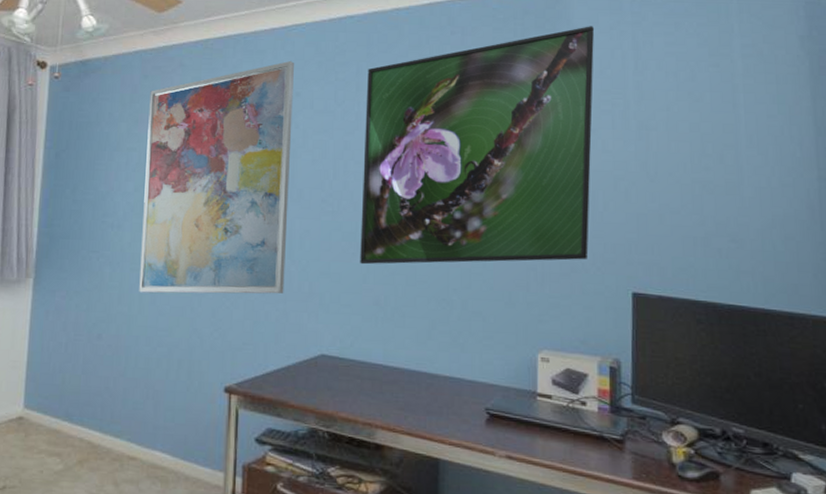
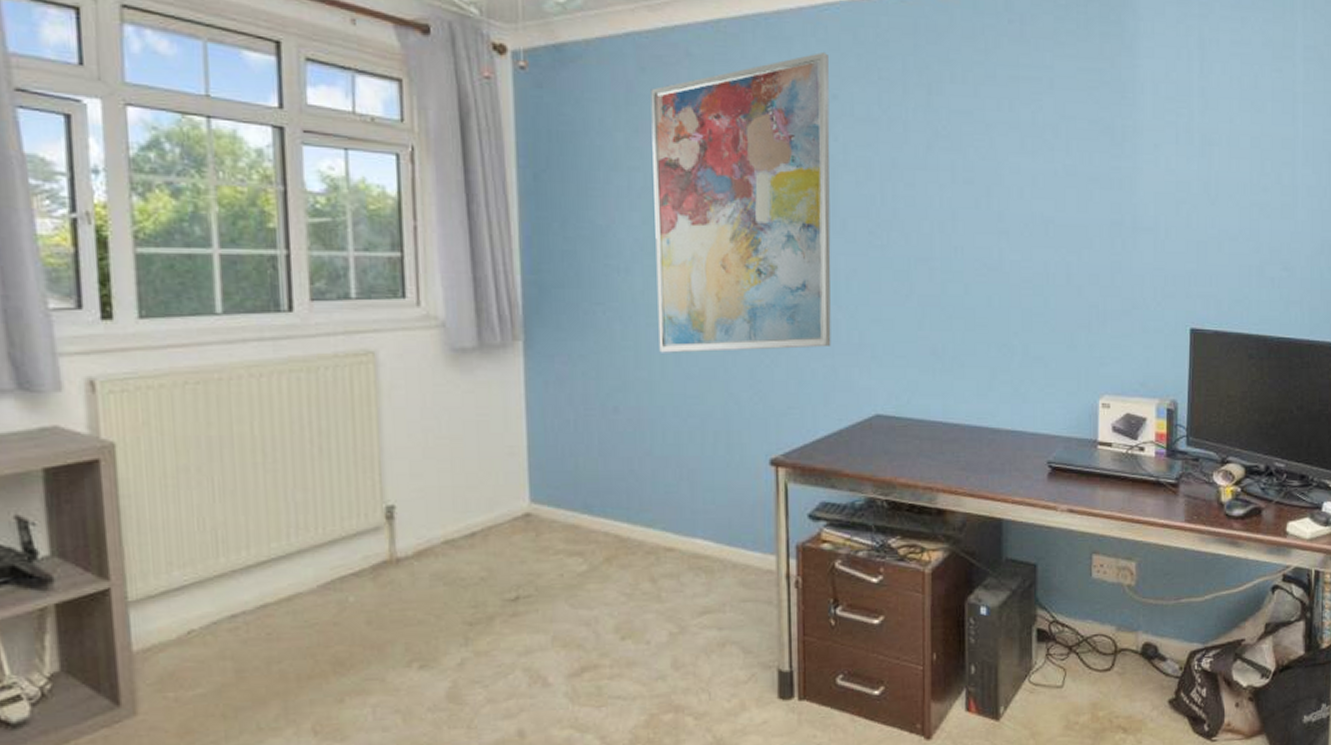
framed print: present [360,26,595,265] -> none [913,18,1161,308]

